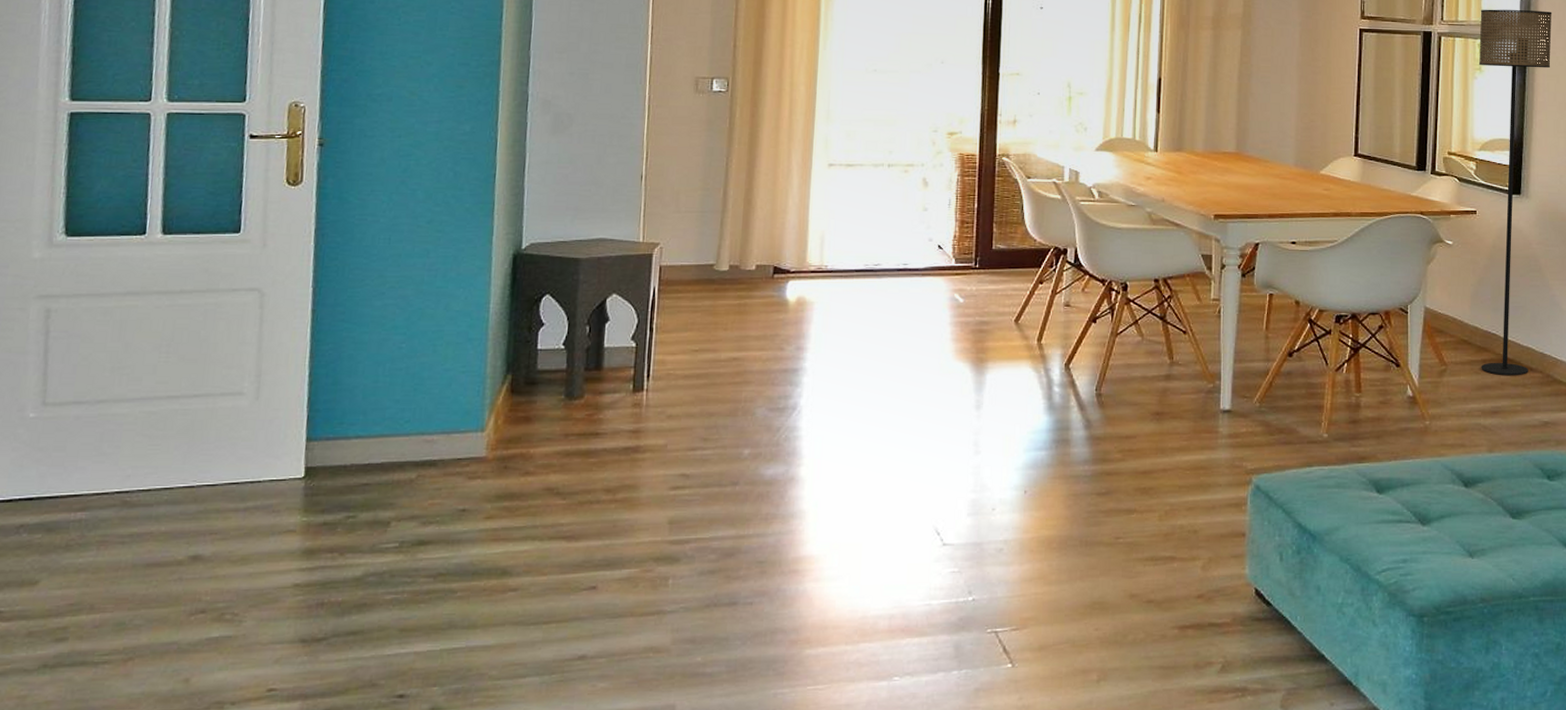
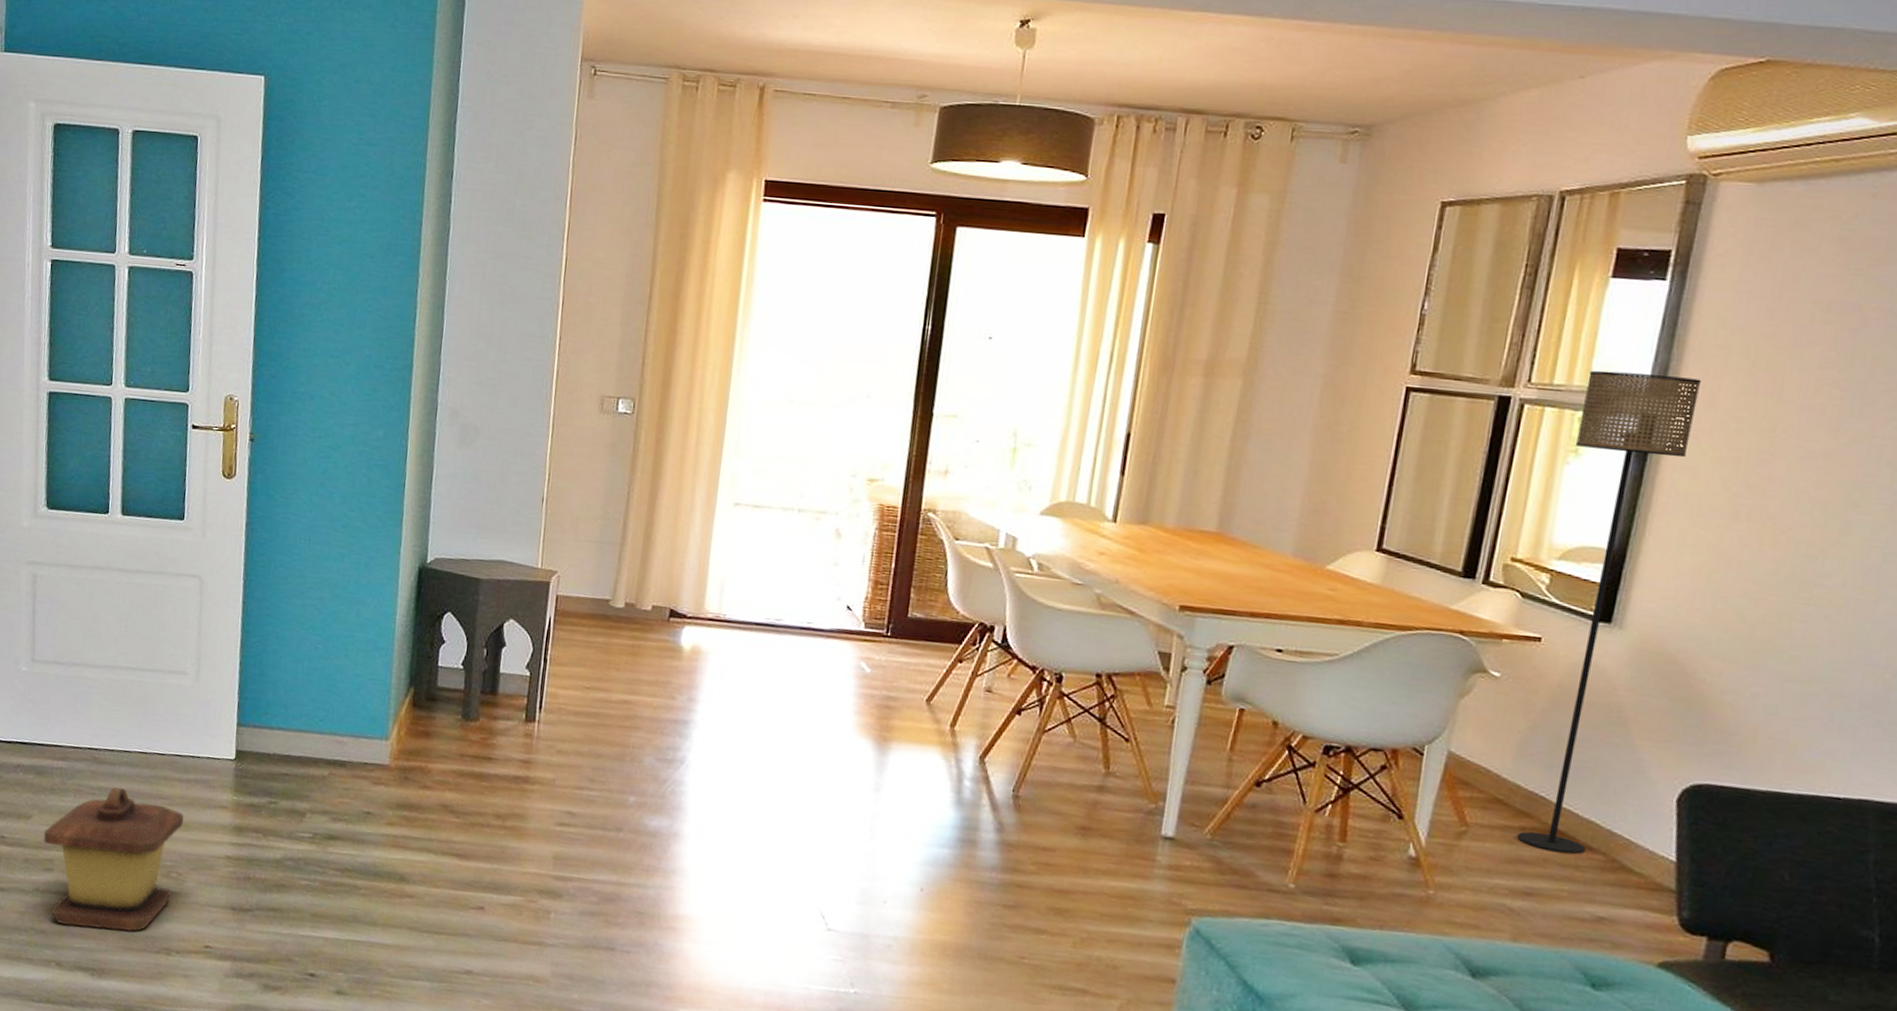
lantern: none [54,531,240,701] -> present [43,787,184,931]

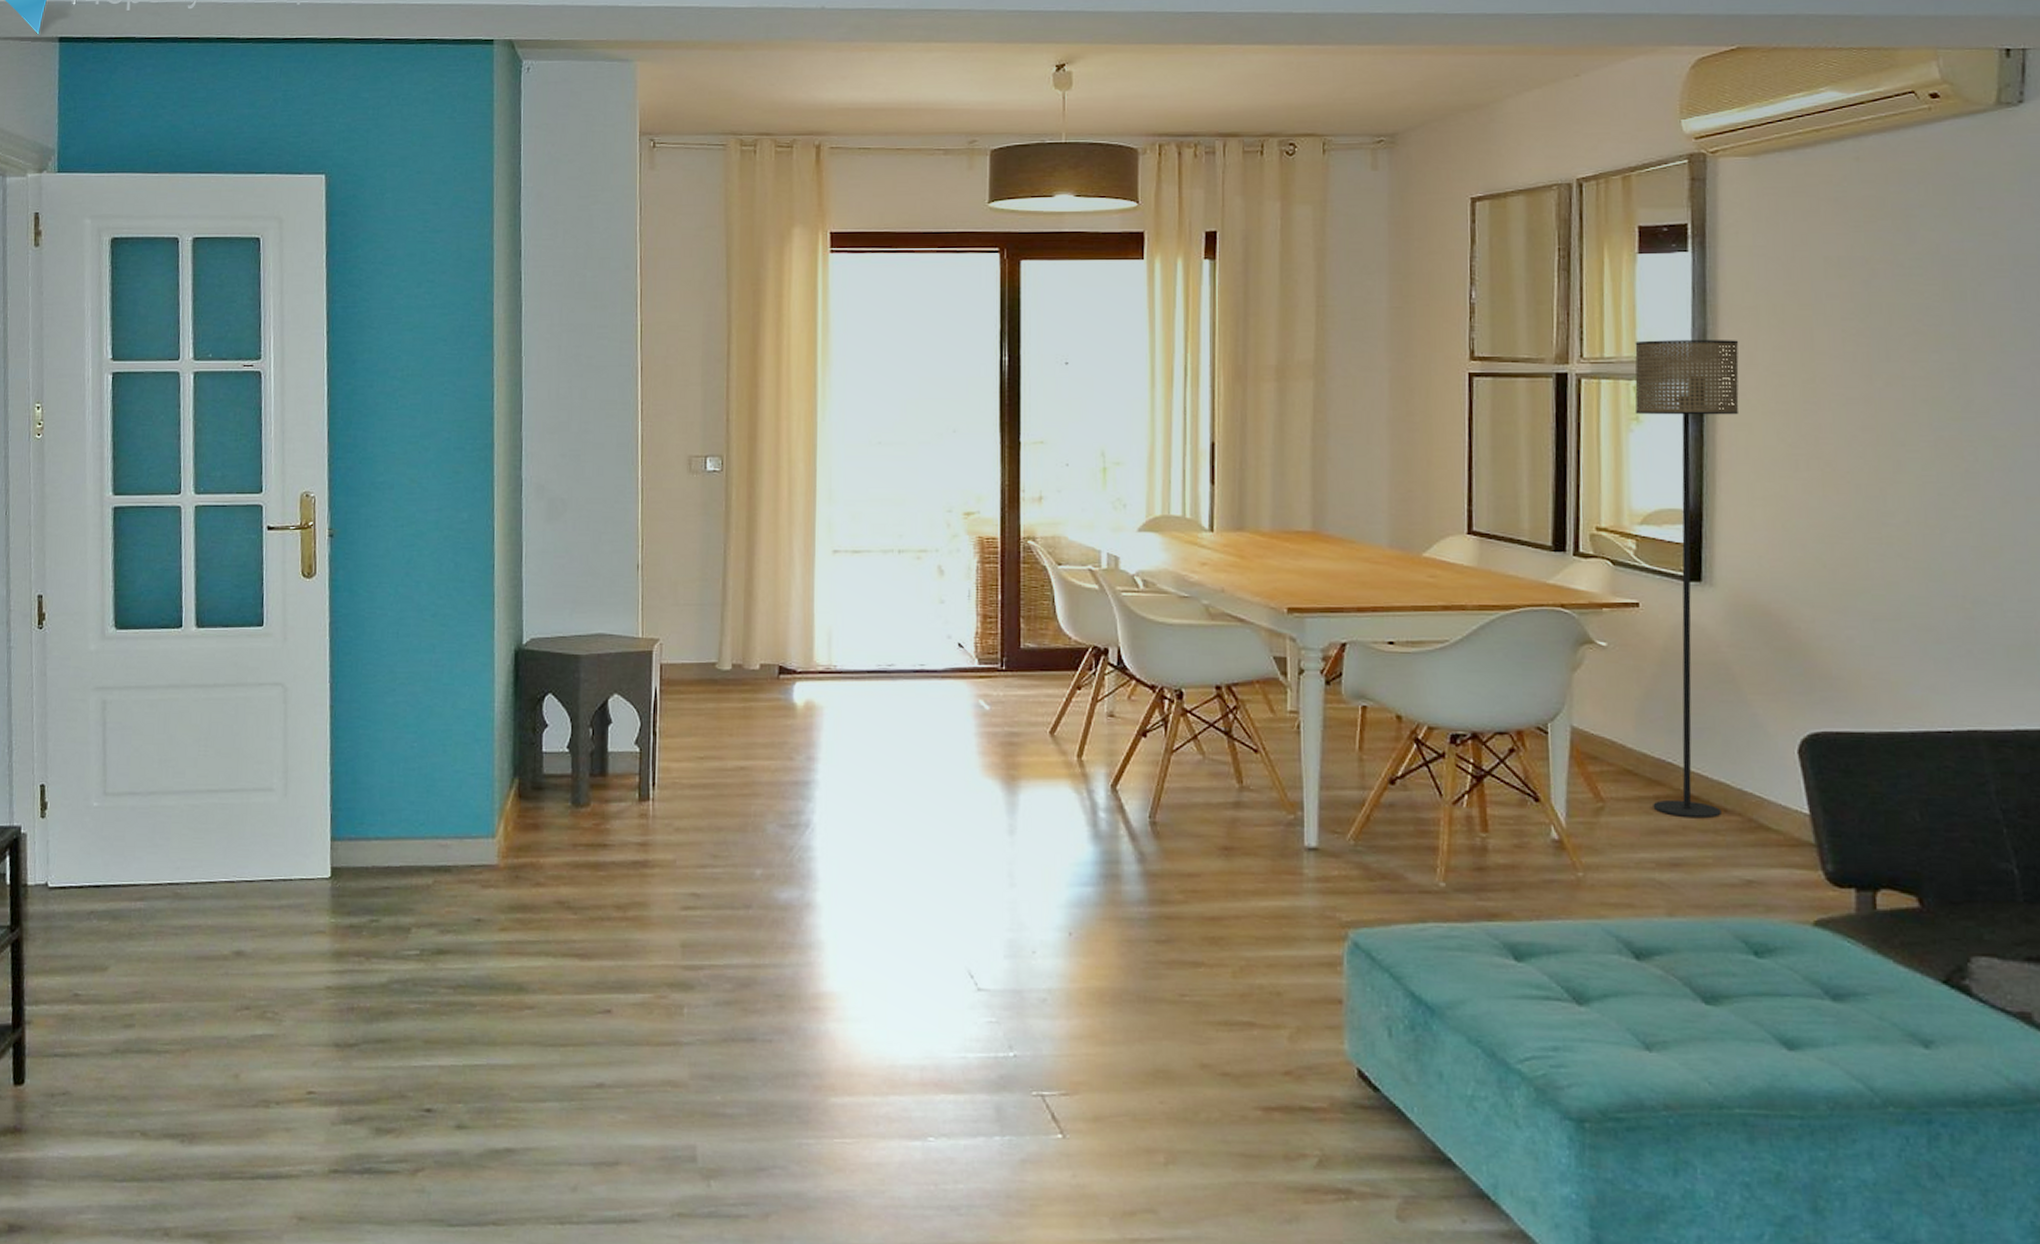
lantern: present [43,787,184,931] -> none [122,924,277,1088]

